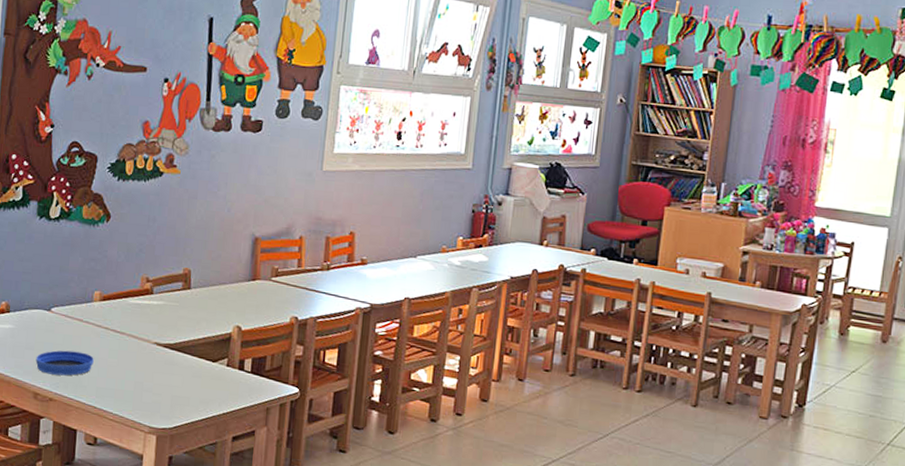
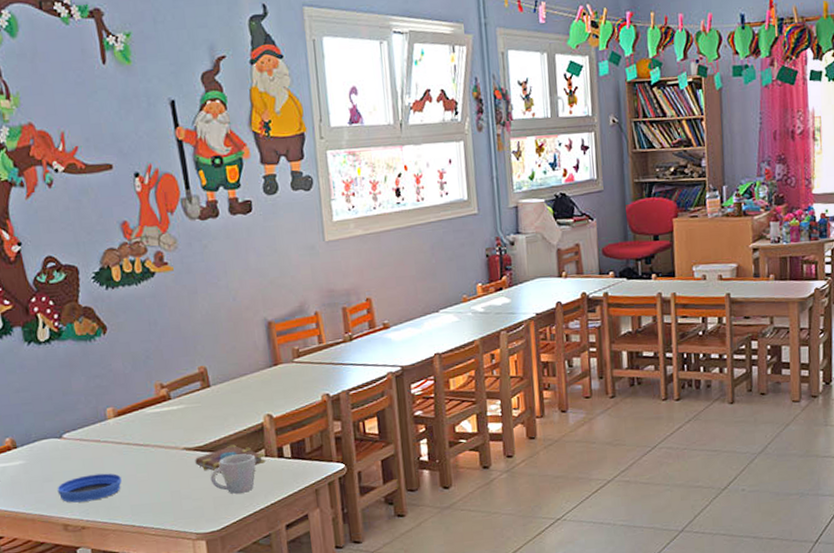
book: none [162,348,228,374] -> present [195,444,267,474]
mug: none [172,358,218,397] -> present [210,453,256,494]

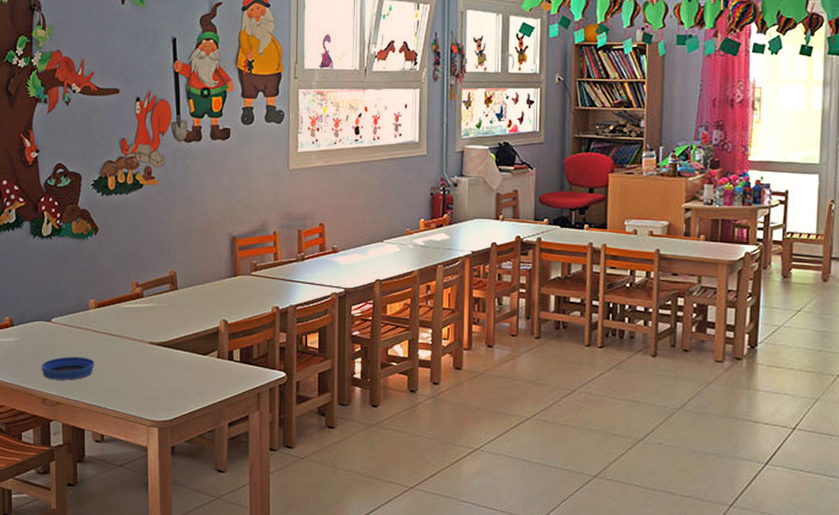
book: present [195,444,267,474] -> none [157,344,218,369]
mug: present [210,453,256,494] -> none [168,353,209,389]

